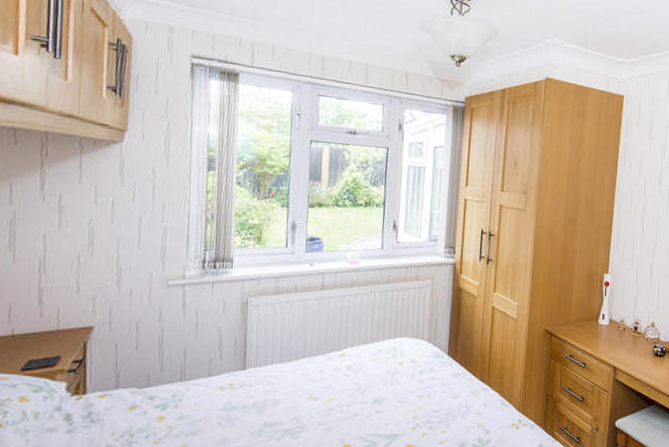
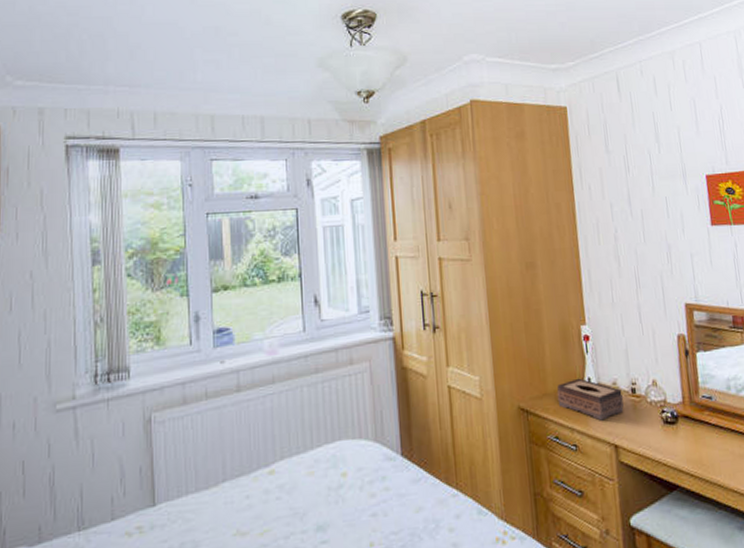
tissue box: none [576,313,627,348] -> present [556,378,624,421]

